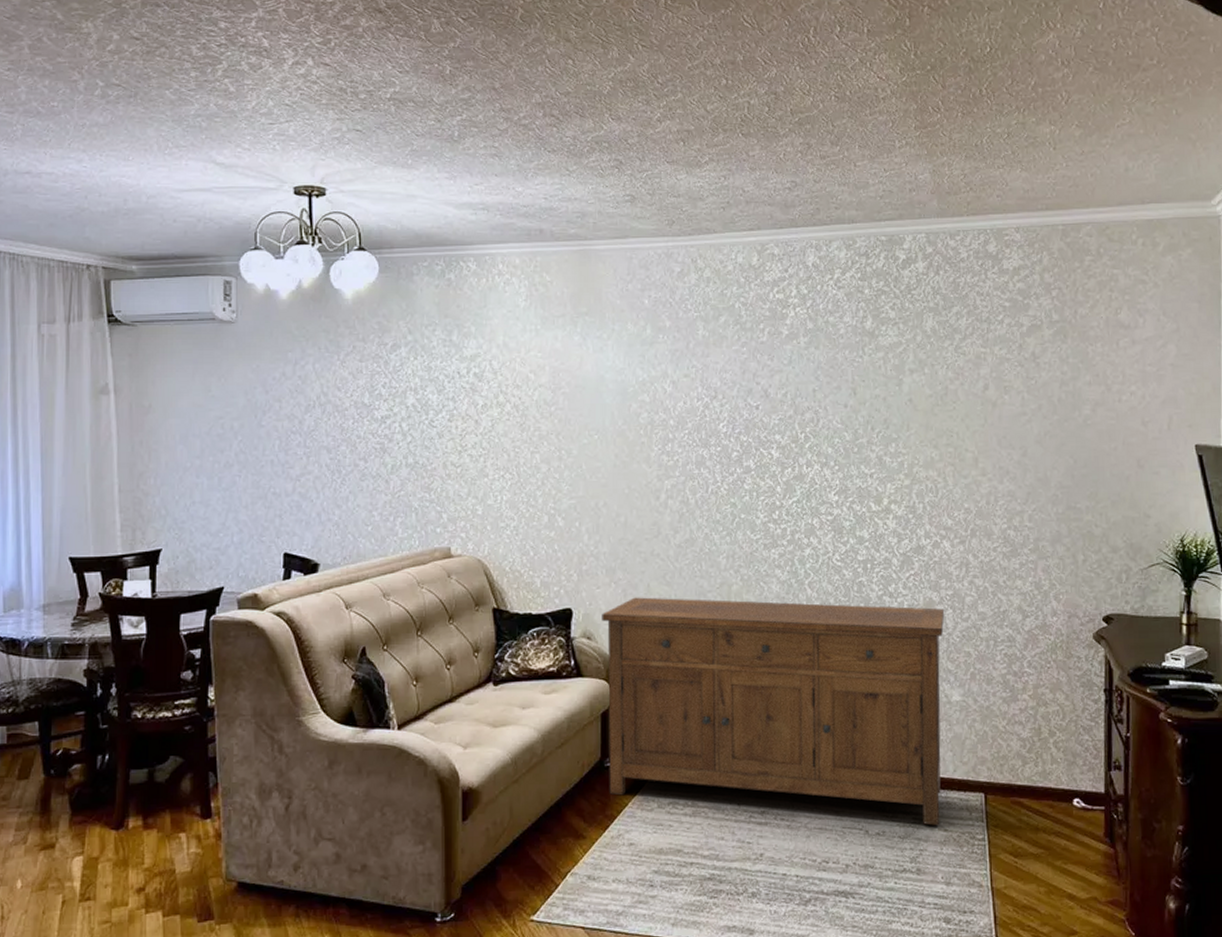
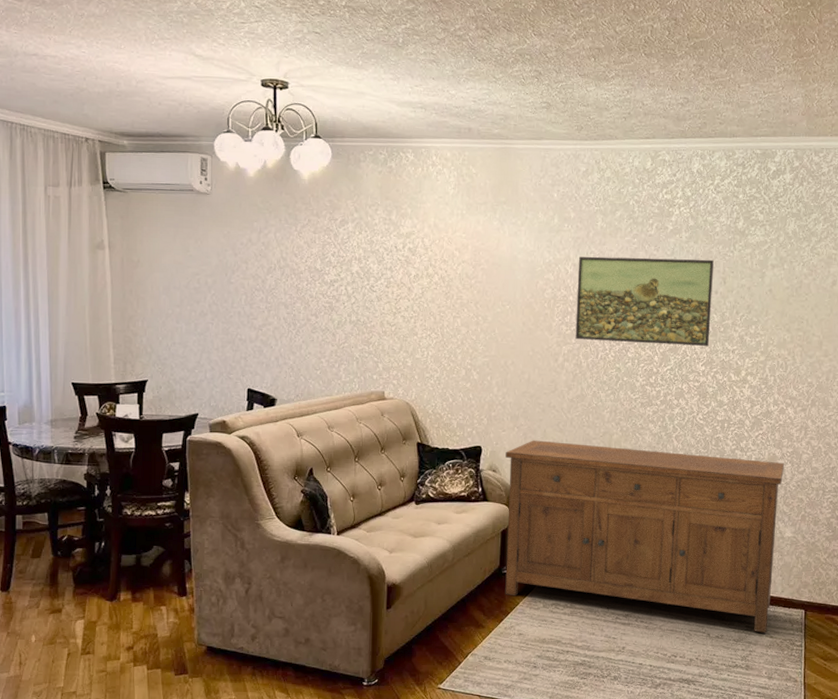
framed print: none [678,367,842,472] -> present [575,256,714,346]

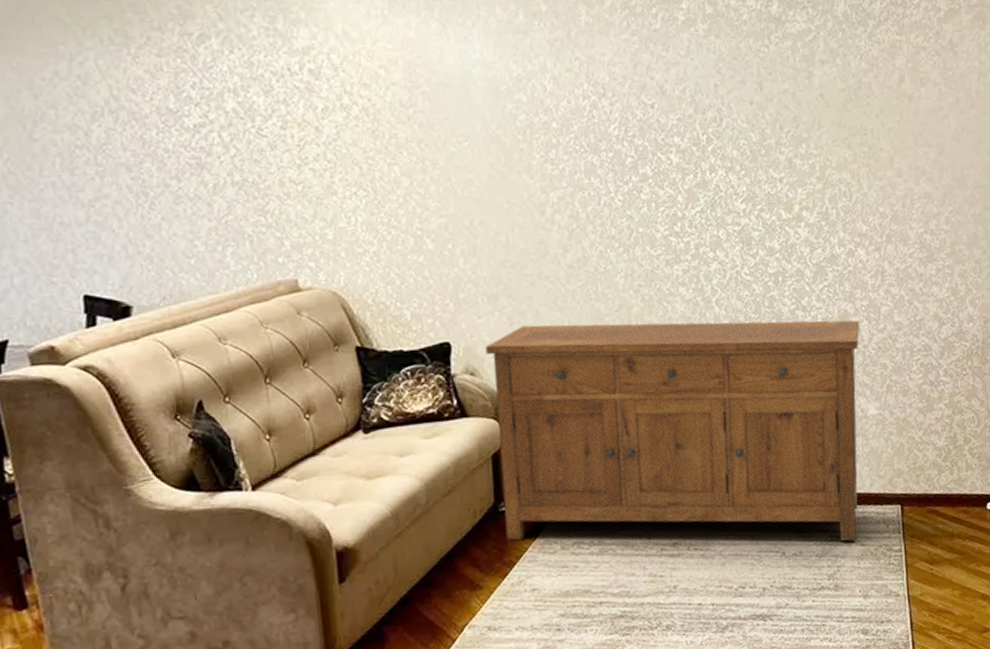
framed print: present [575,256,714,346] -> none [558,58,748,182]

